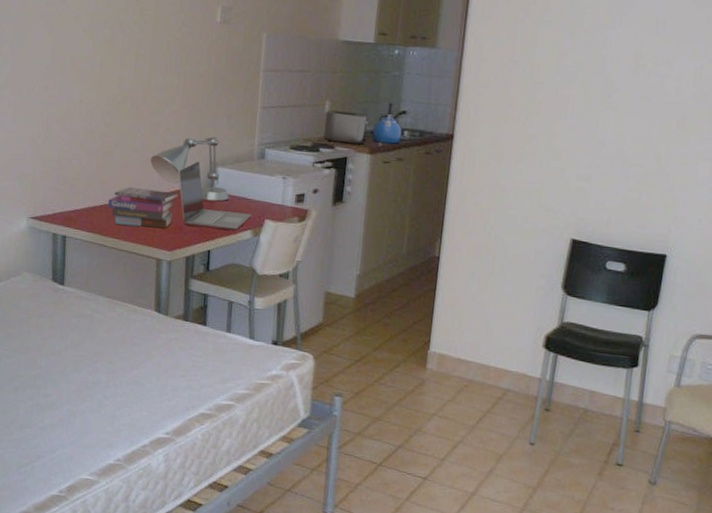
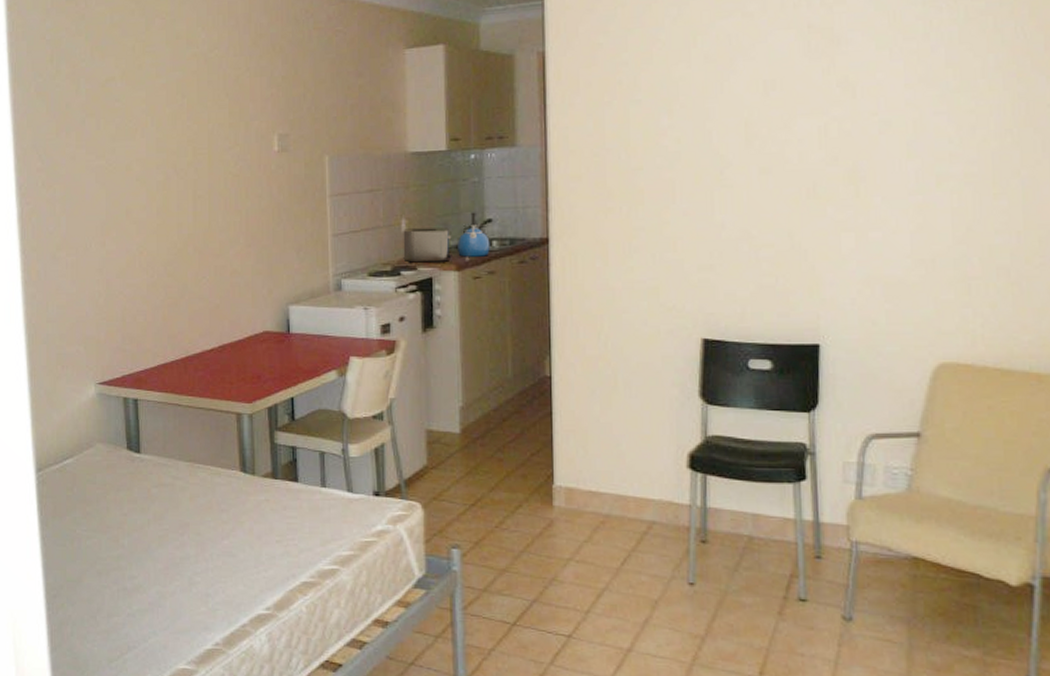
books: present [108,187,179,229] -> none [178,338,253,380]
desk lamp: present [151,136,229,202] -> none [220,273,308,343]
laptop: present [178,161,251,231] -> none [250,301,334,373]

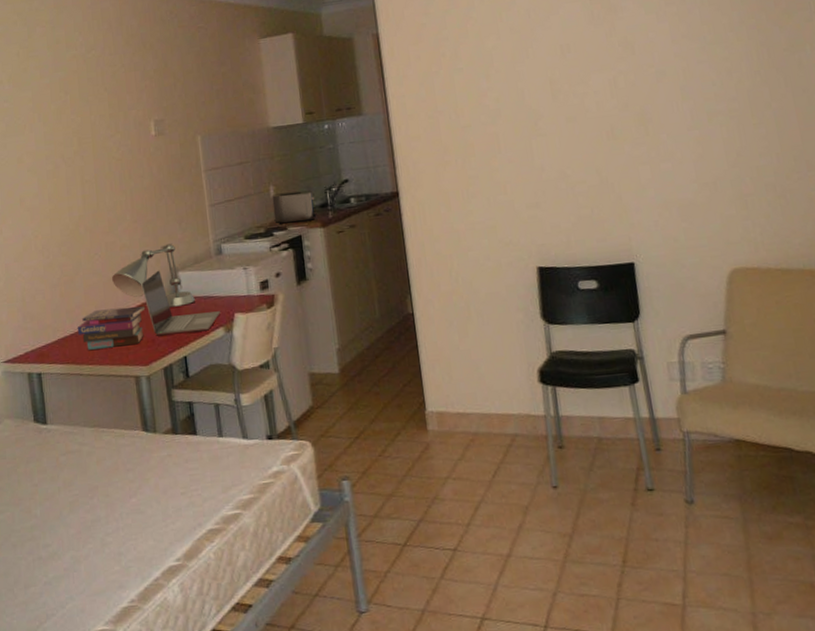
books: none [178,338,253,380] -> present [77,306,146,350]
desk lamp: none [220,273,308,343] -> present [112,243,195,307]
laptop: none [250,301,334,373] -> present [141,270,220,336]
kettle: present [458,212,490,257] -> none [320,174,350,215]

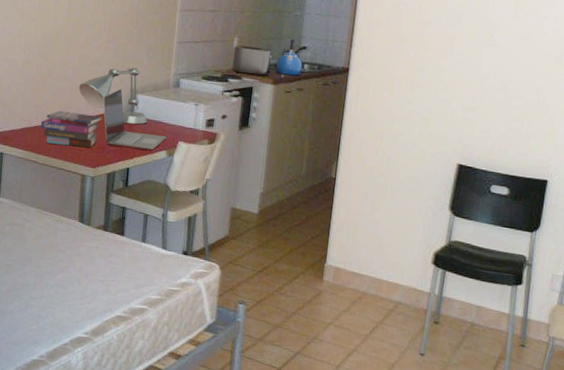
kettle: none [320,174,350,215] -> present [276,39,303,76]

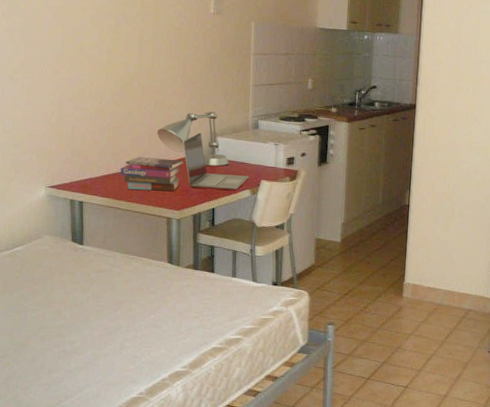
toaster: present [232,45,273,77] -> none [308,86,346,116]
kettle: present [276,39,303,76] -> none [349,79,374,114]

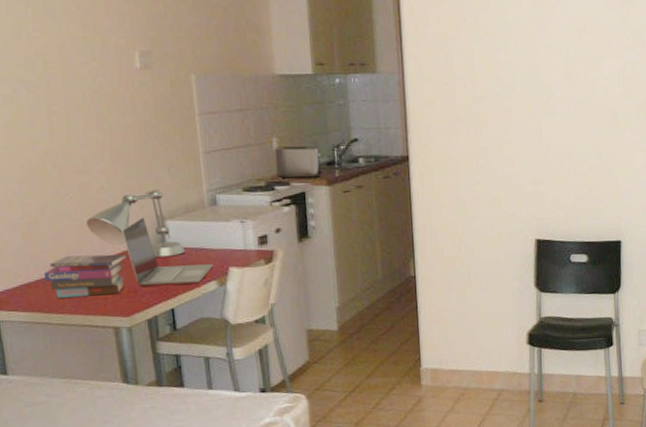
toaster: none [308,86,346,116] -> present [274,146,322,179]

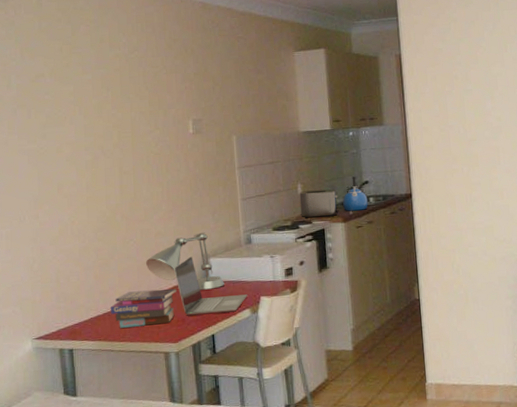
kettle: none [327,132,358,173] -> present [343,176,368,211]

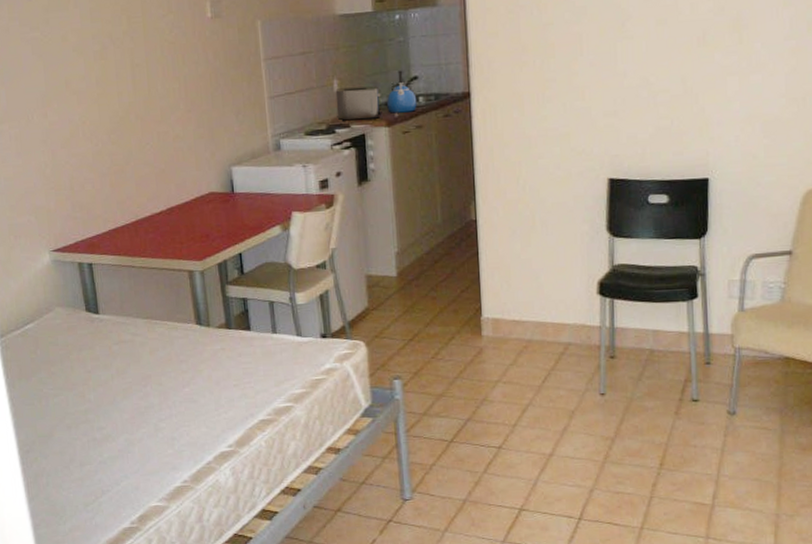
books: present [110,288,177,328] -> none [128,200,200,242]
desk lamp: present [146,232,224,290] -> none [165,136,251,203]
laptop: present [174,256,247,316] -> none [195,164,277,232]

